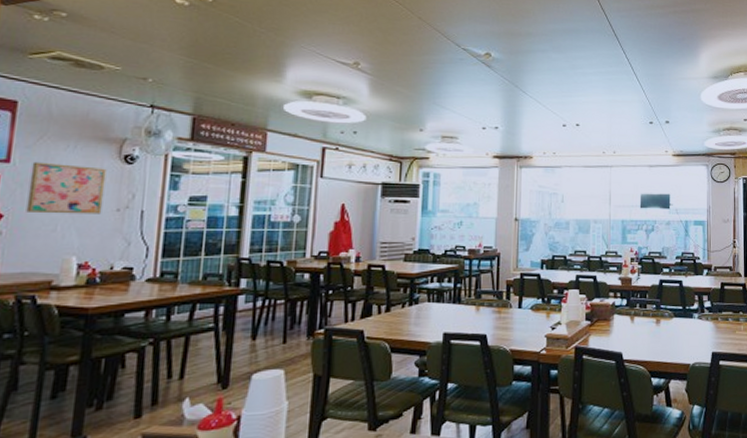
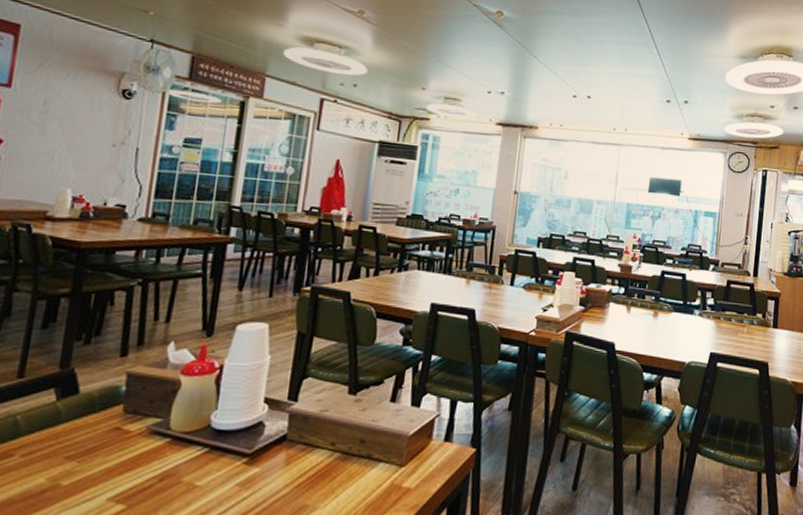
wall art: present [26,161,107,214] -> none [25,88,104,148]

